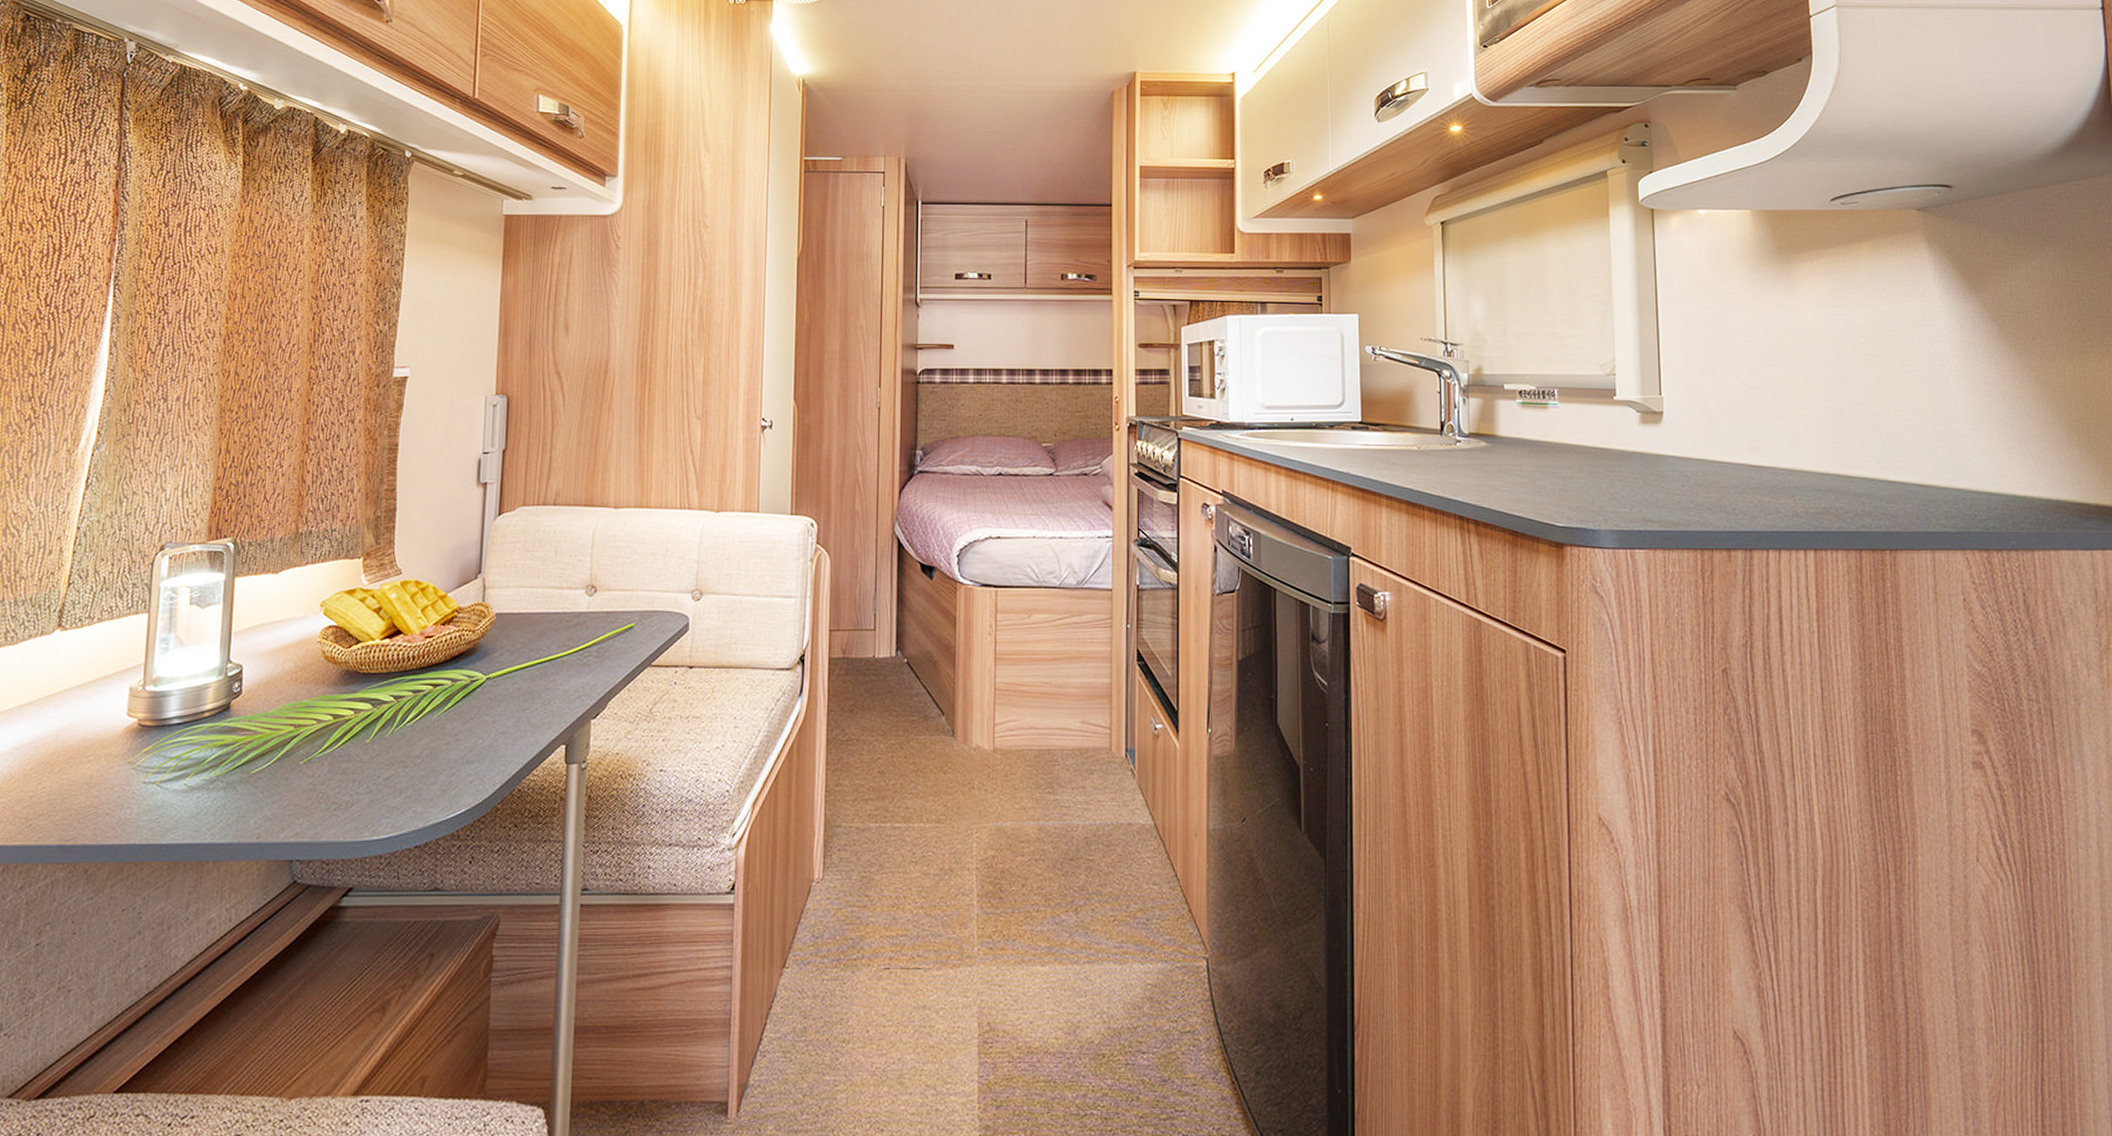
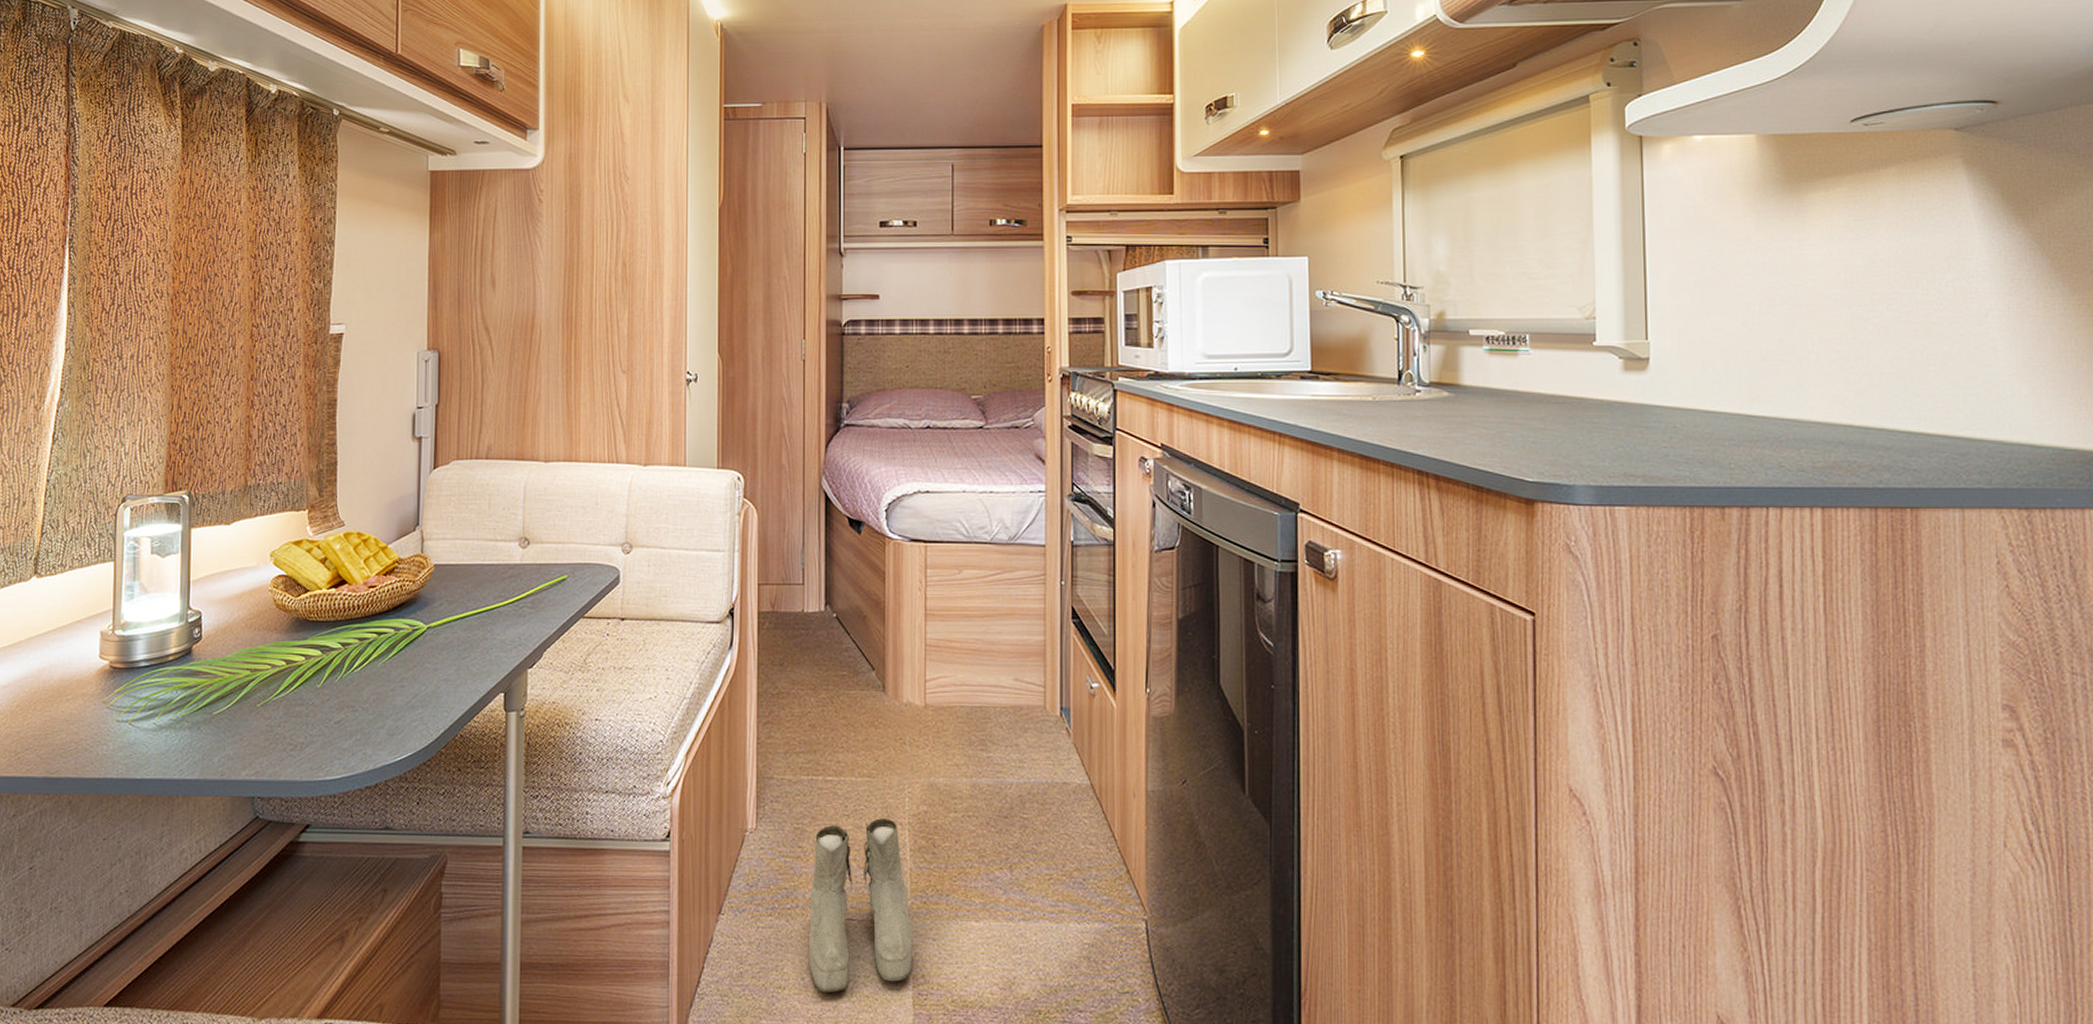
boots: none [873,864,979,1044] -> present [808,818,913,993]

